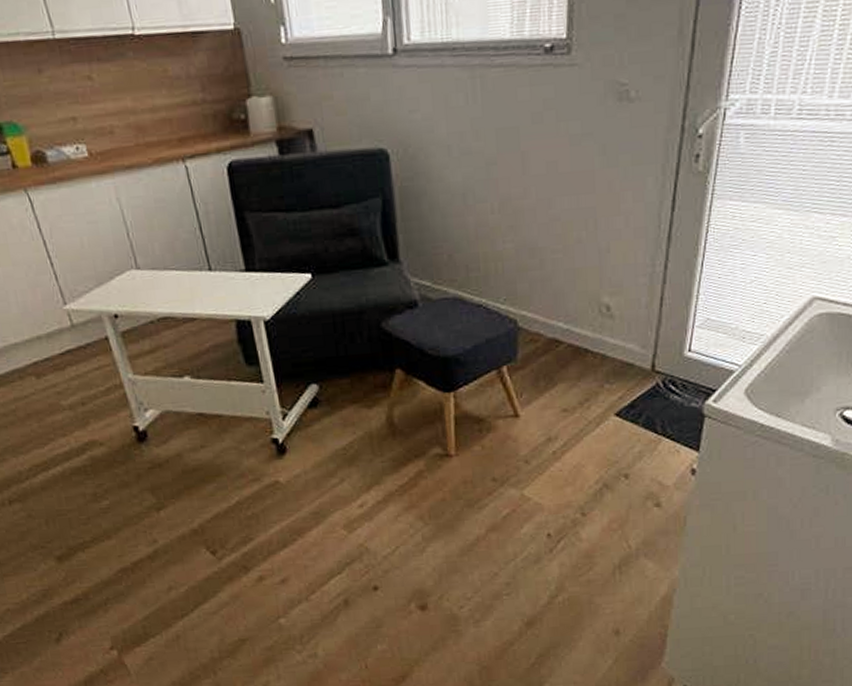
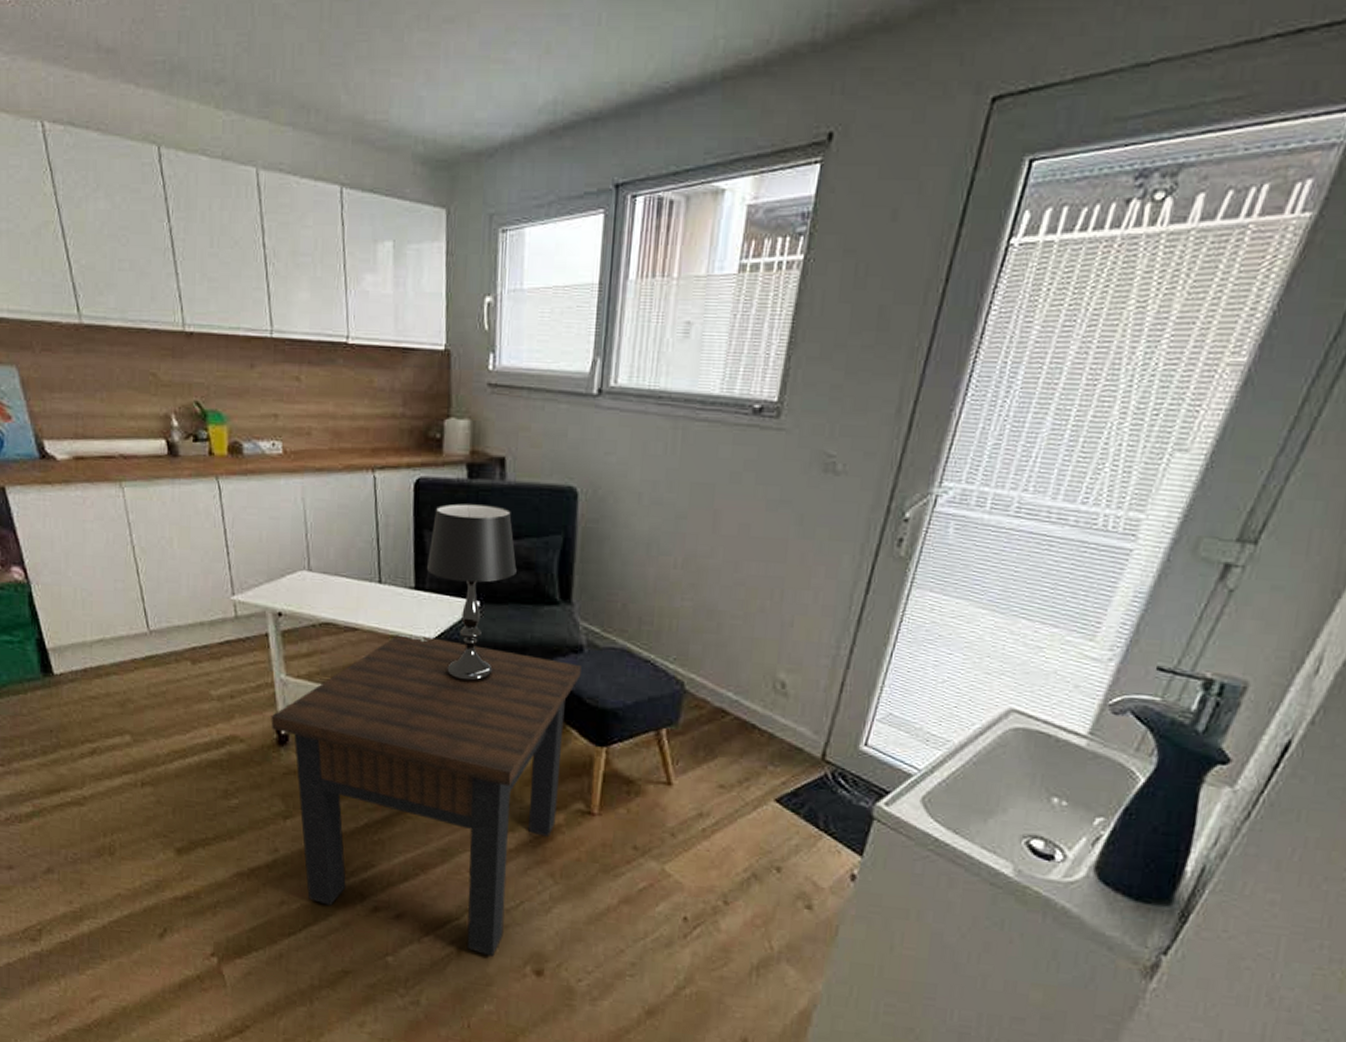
side table: none [126,315,419,601] -> present [271,633,581,957]
table lamp: none [252,178,342,354] -> present [426,503,517,684]

